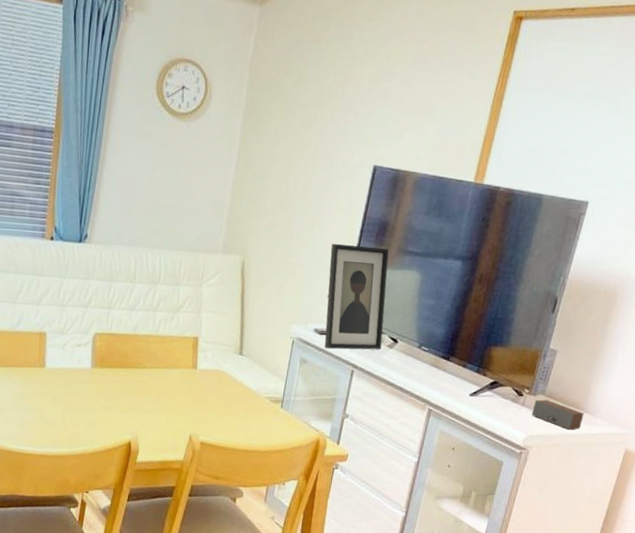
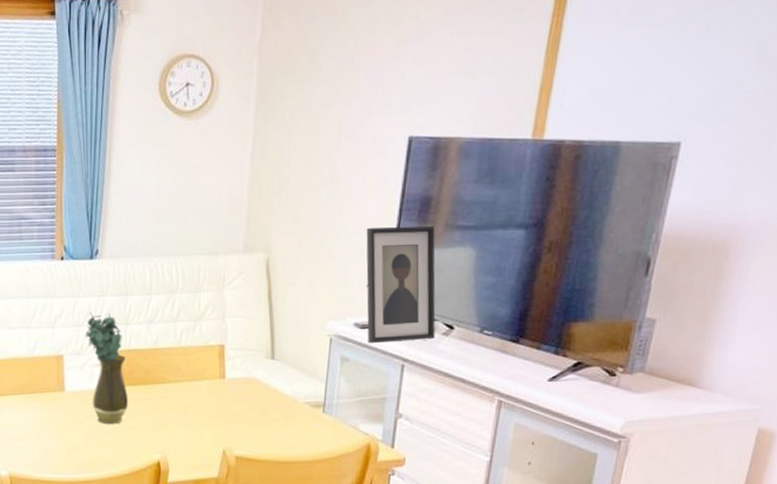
vase: none [69,293,106,403] -> present [85,312,129,423]
speaker: present [531,399,584,430] -> none [629,378,698,411]

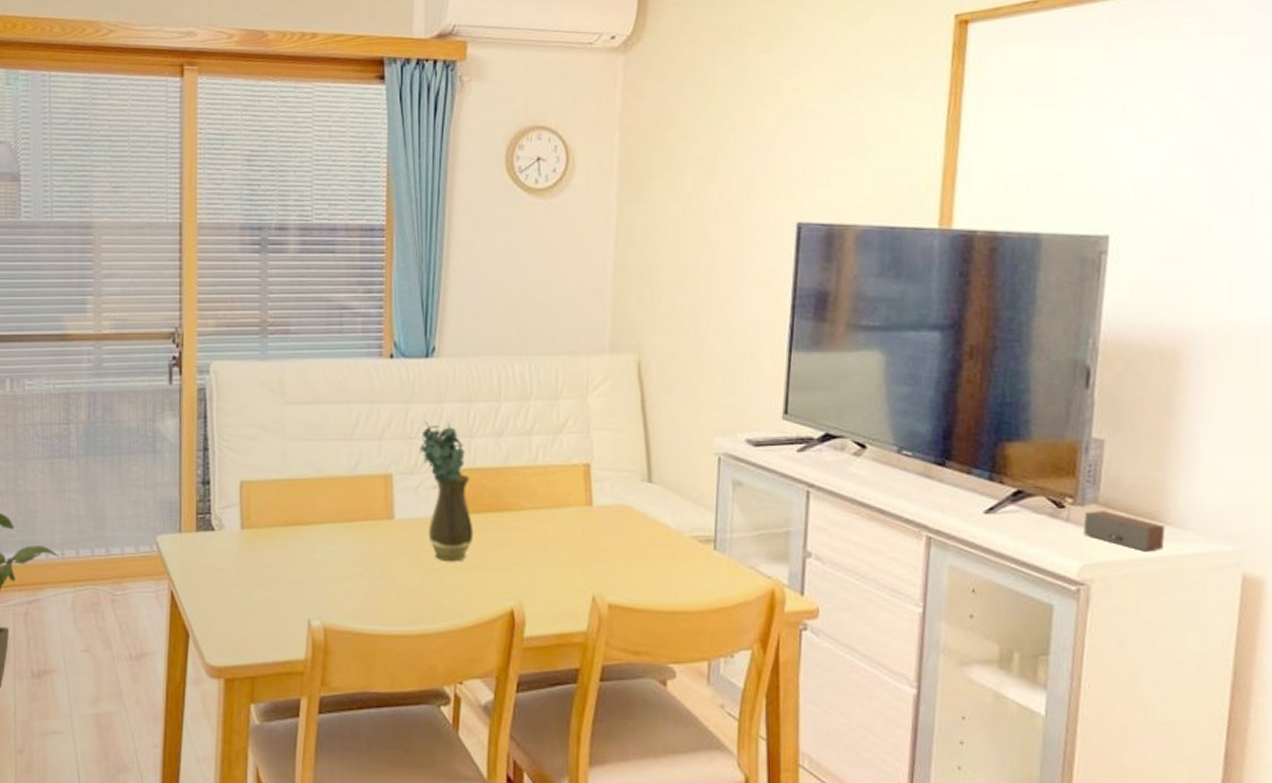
picture frame: present [366,225,436,344] -> none [754,325,844,465]
speaker: none [629,378,698,411] -> present [1083,511,1165,552]

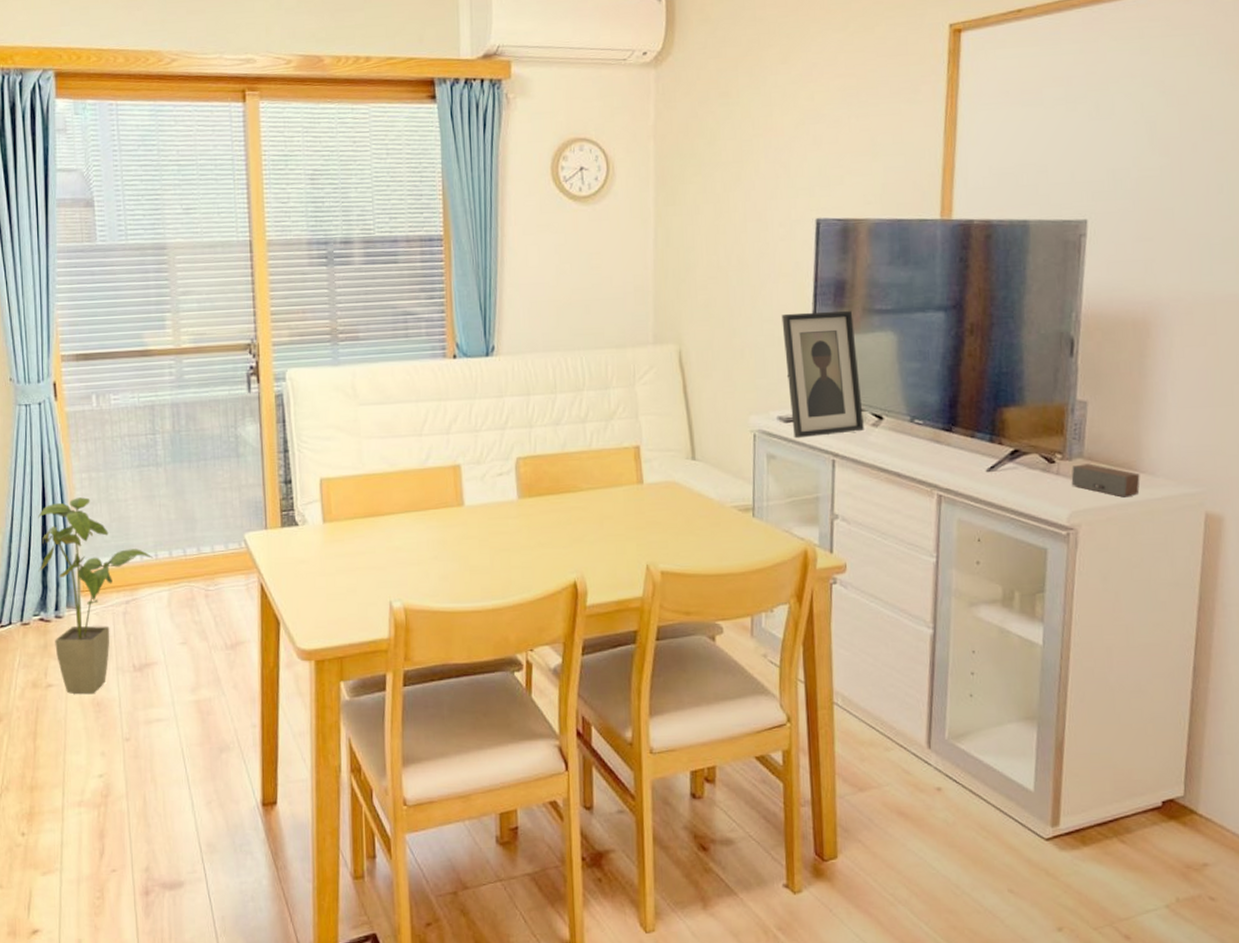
vase: present [420,421,474,561] -> none [484,415,537,541]
picture frame: none [754,325,844,465] -> present [781,310,864,439]

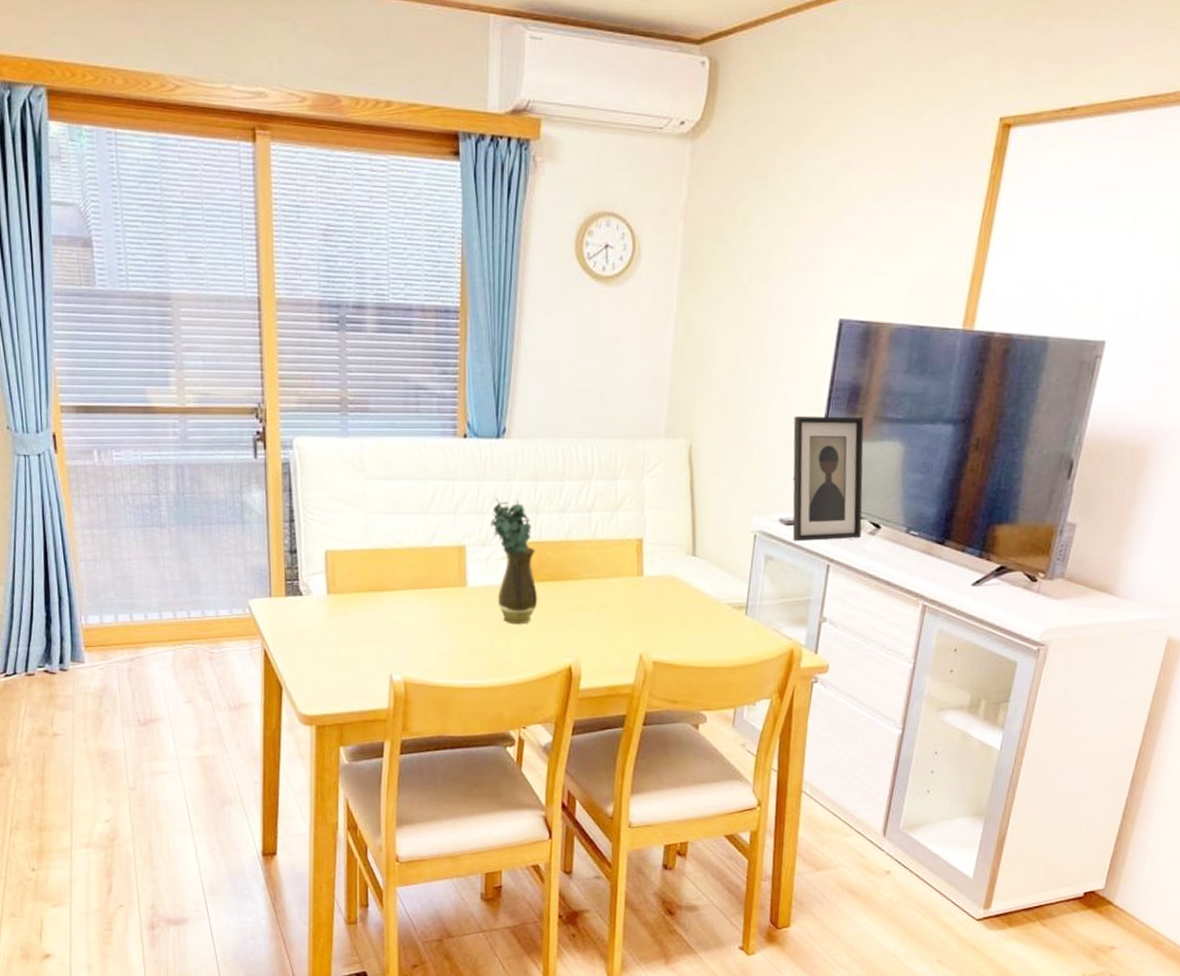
house plant: present [38,497,154,694] -> none [40,554,158,744]
vase: none [484,415,537,541] -> present [490,498,538,623]
speaker: present [1071,463,1140,498] -> none [1049,584,1114,619]

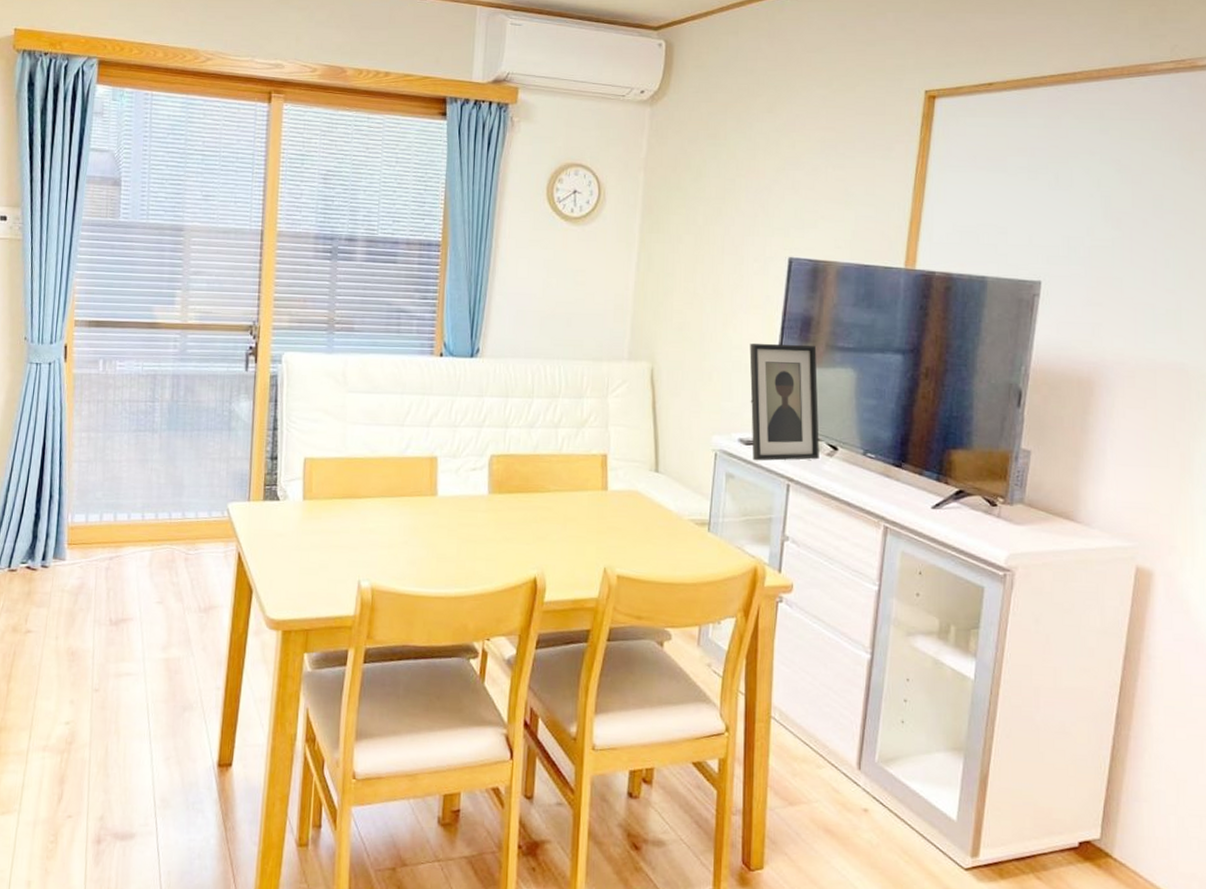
vase: present [490,498,538,623] -> none [462,412,505,534]

